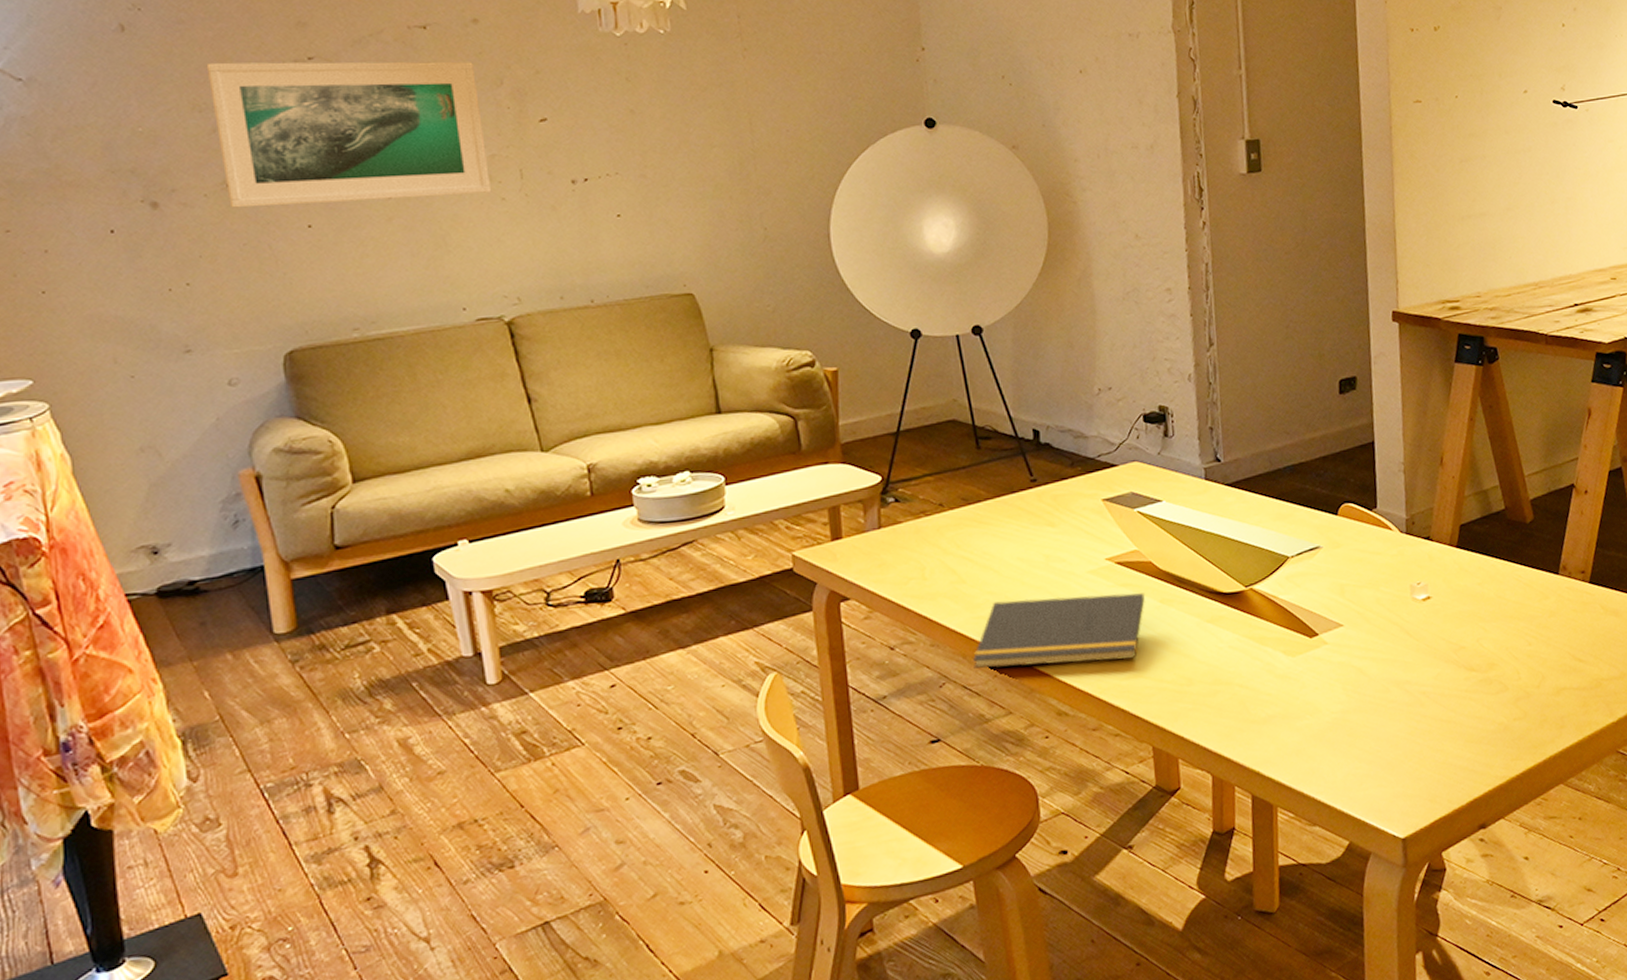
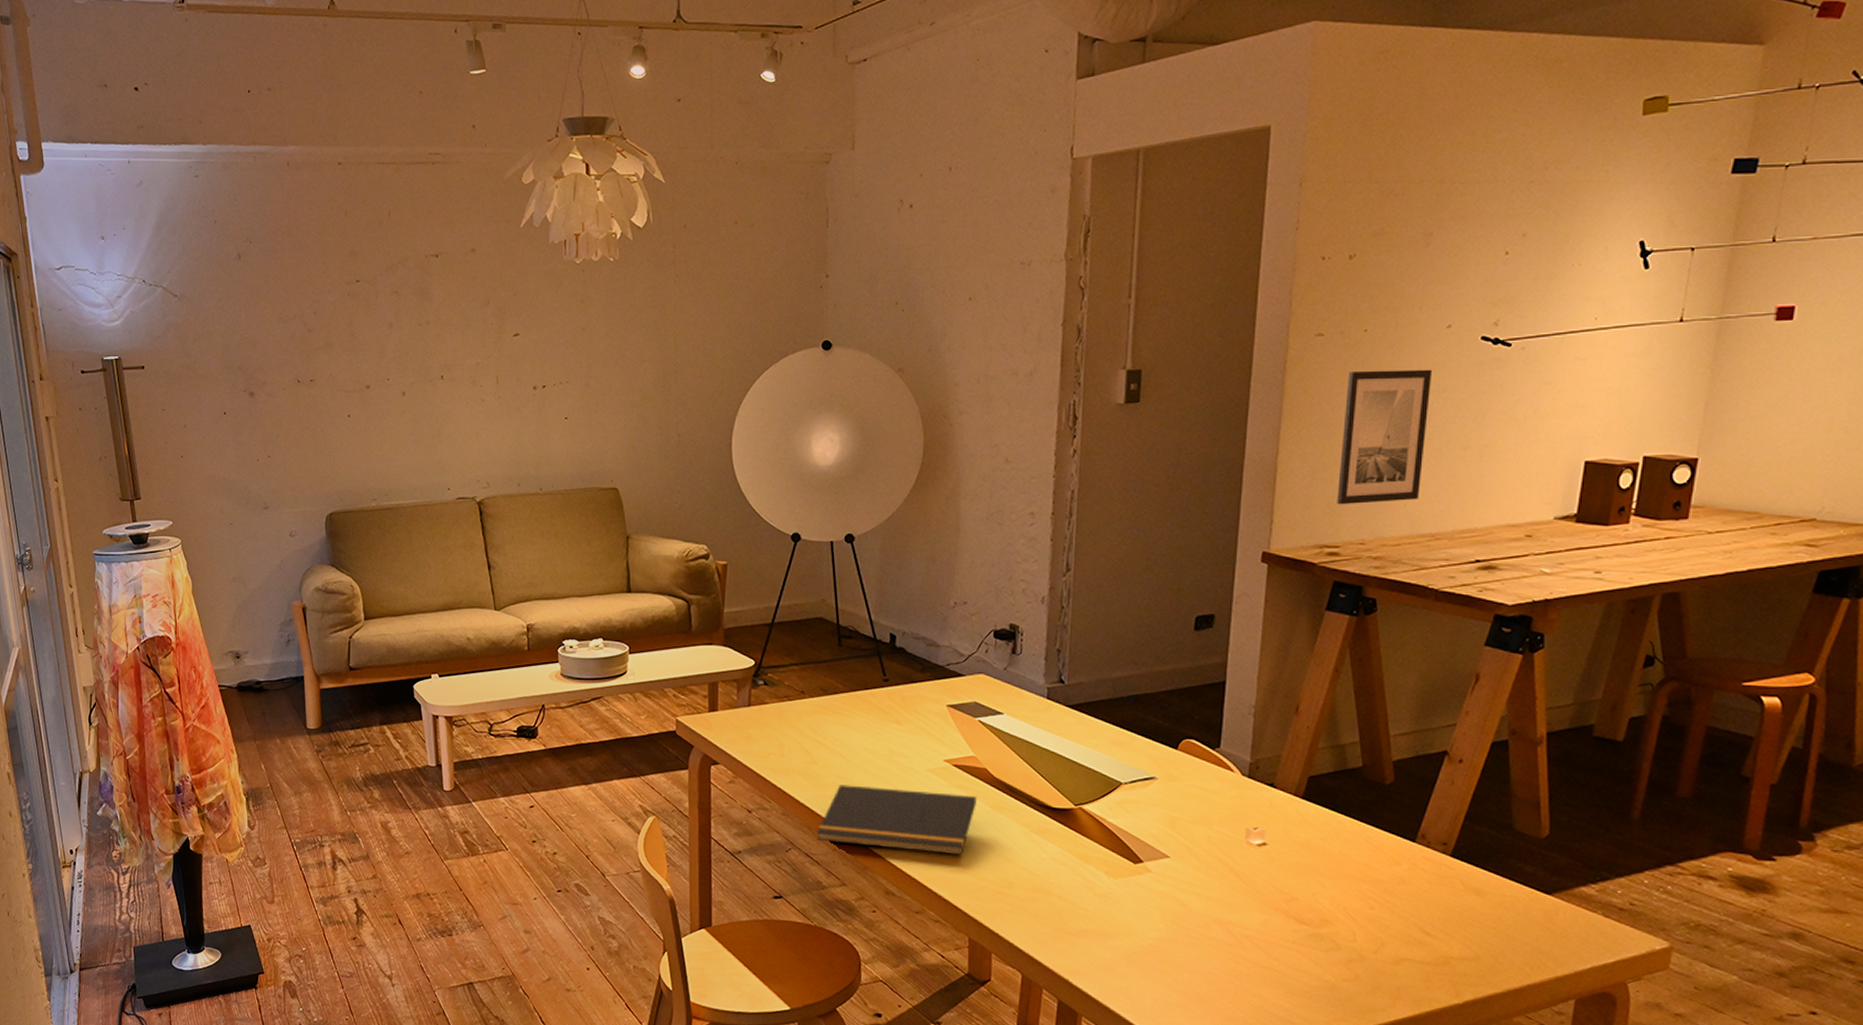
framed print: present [206,61,492,208] -> none [290,283,475,399]
wall art: none [1446,131,1521,262] -> present [1337,369,1433,505]

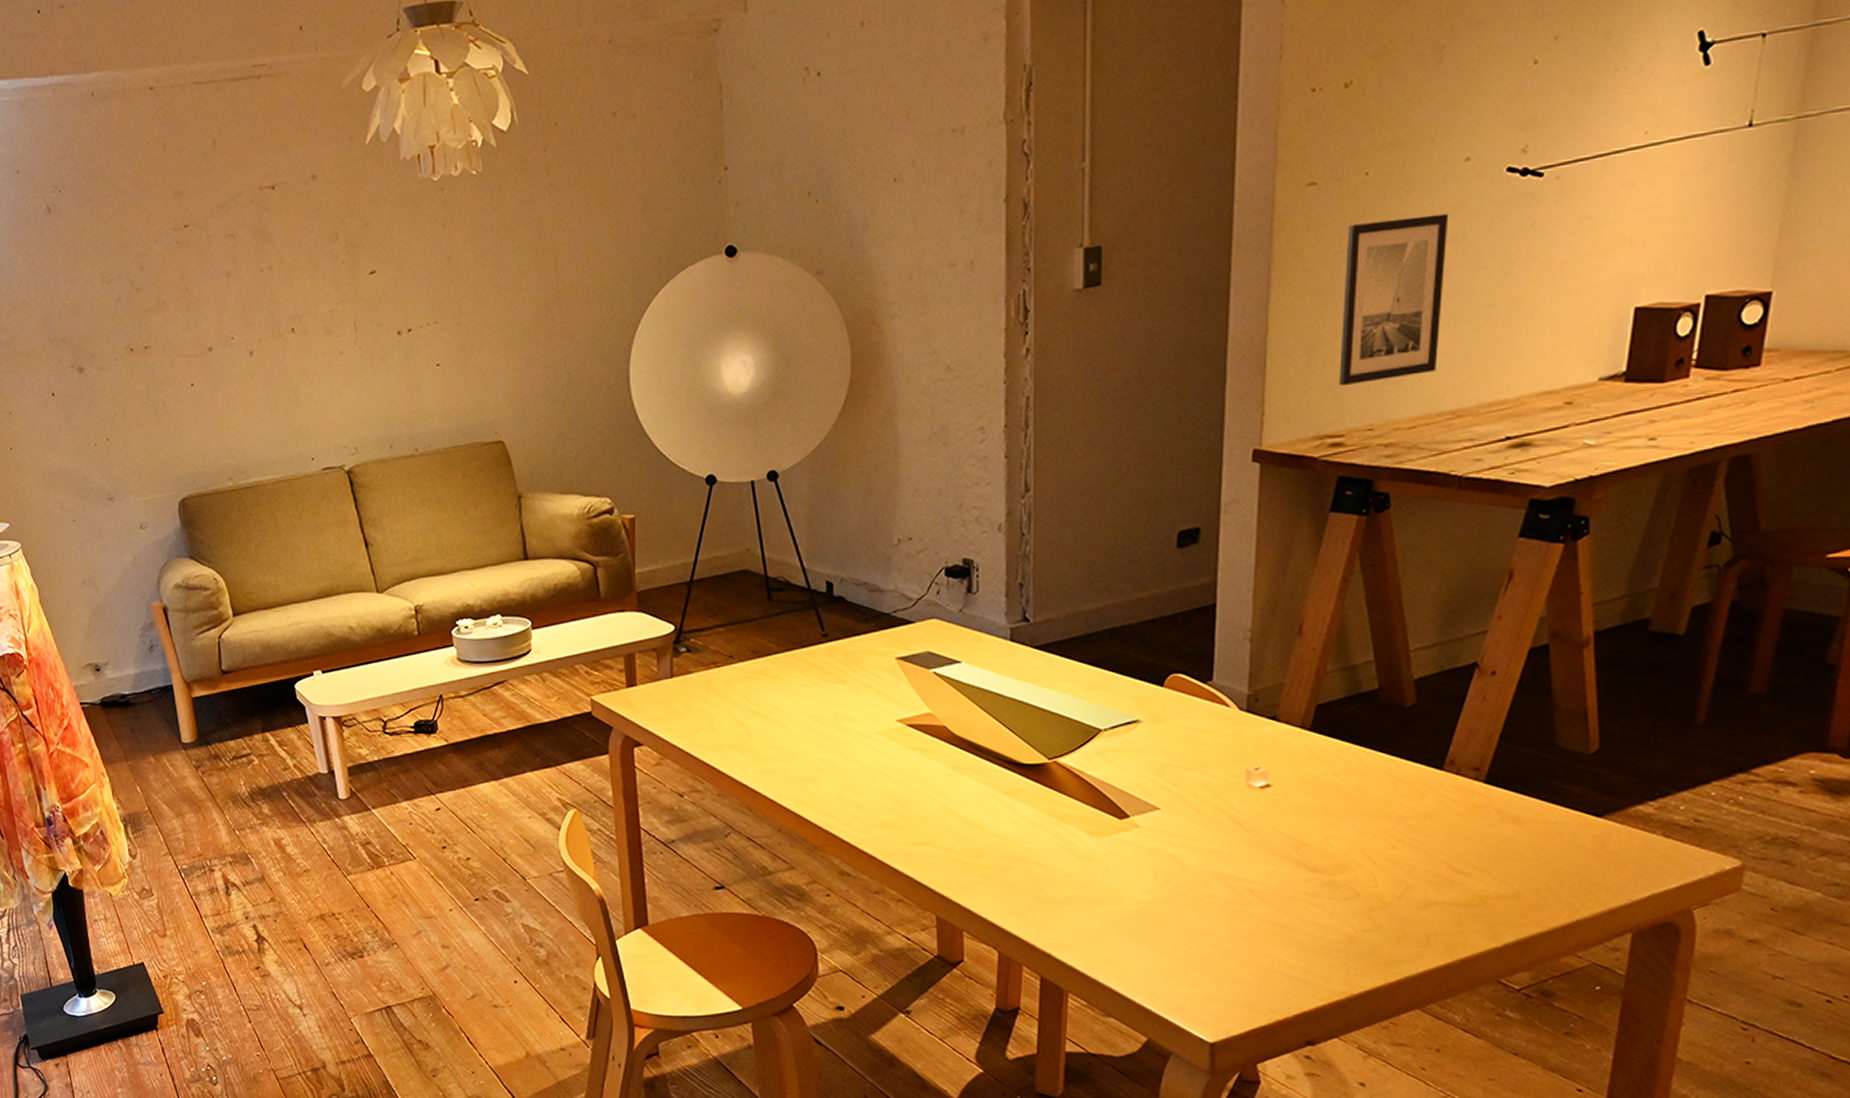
notepad: present [817,785,978,856] -> none [758,756,938,826]

